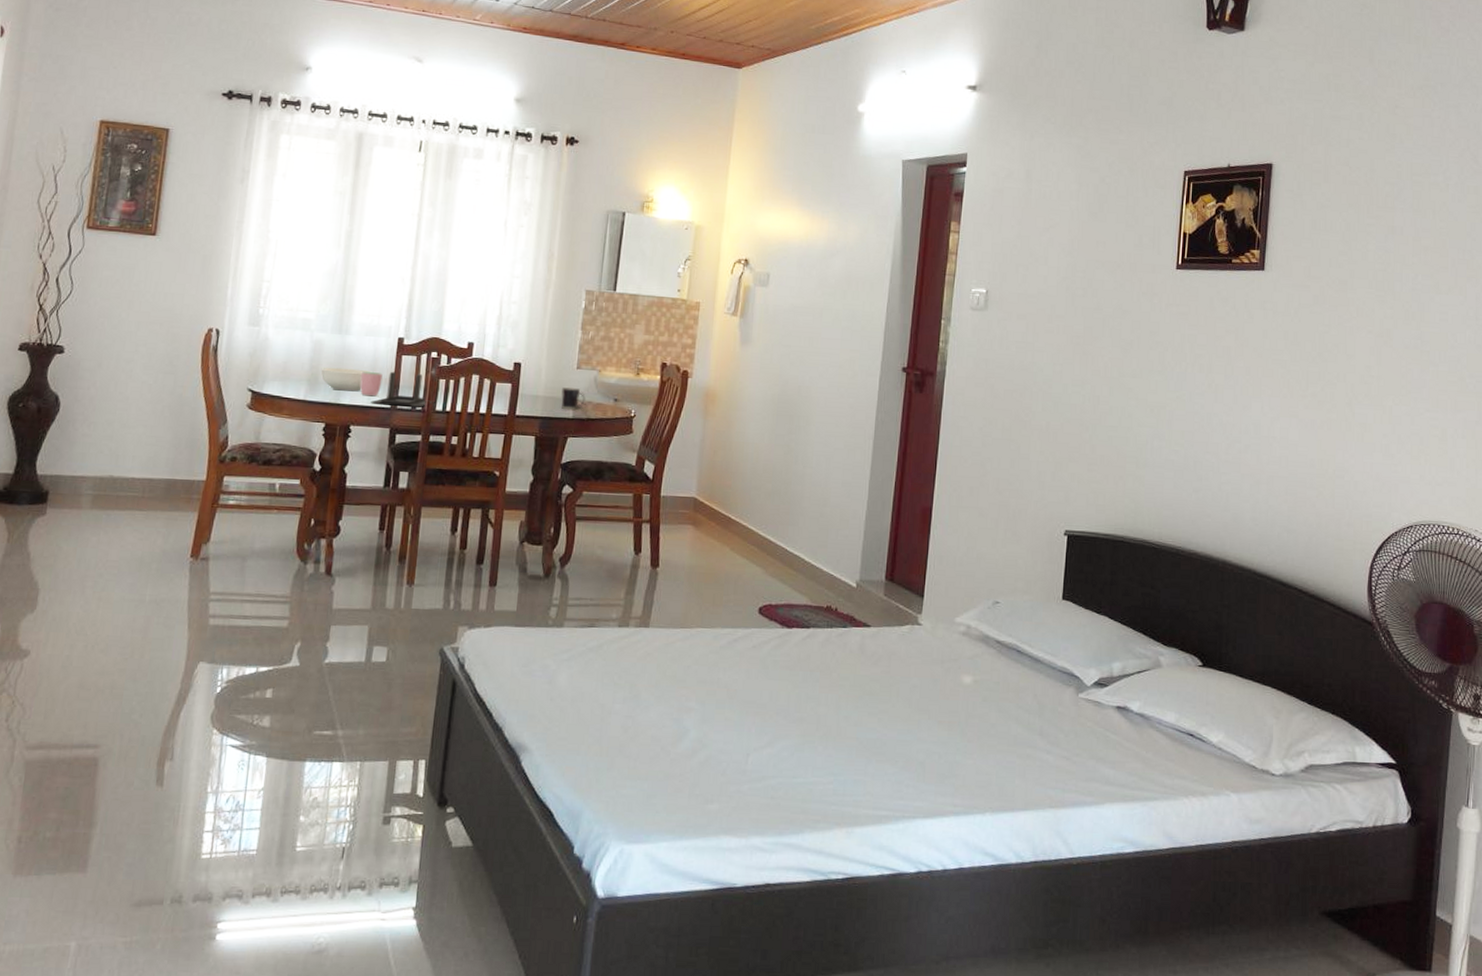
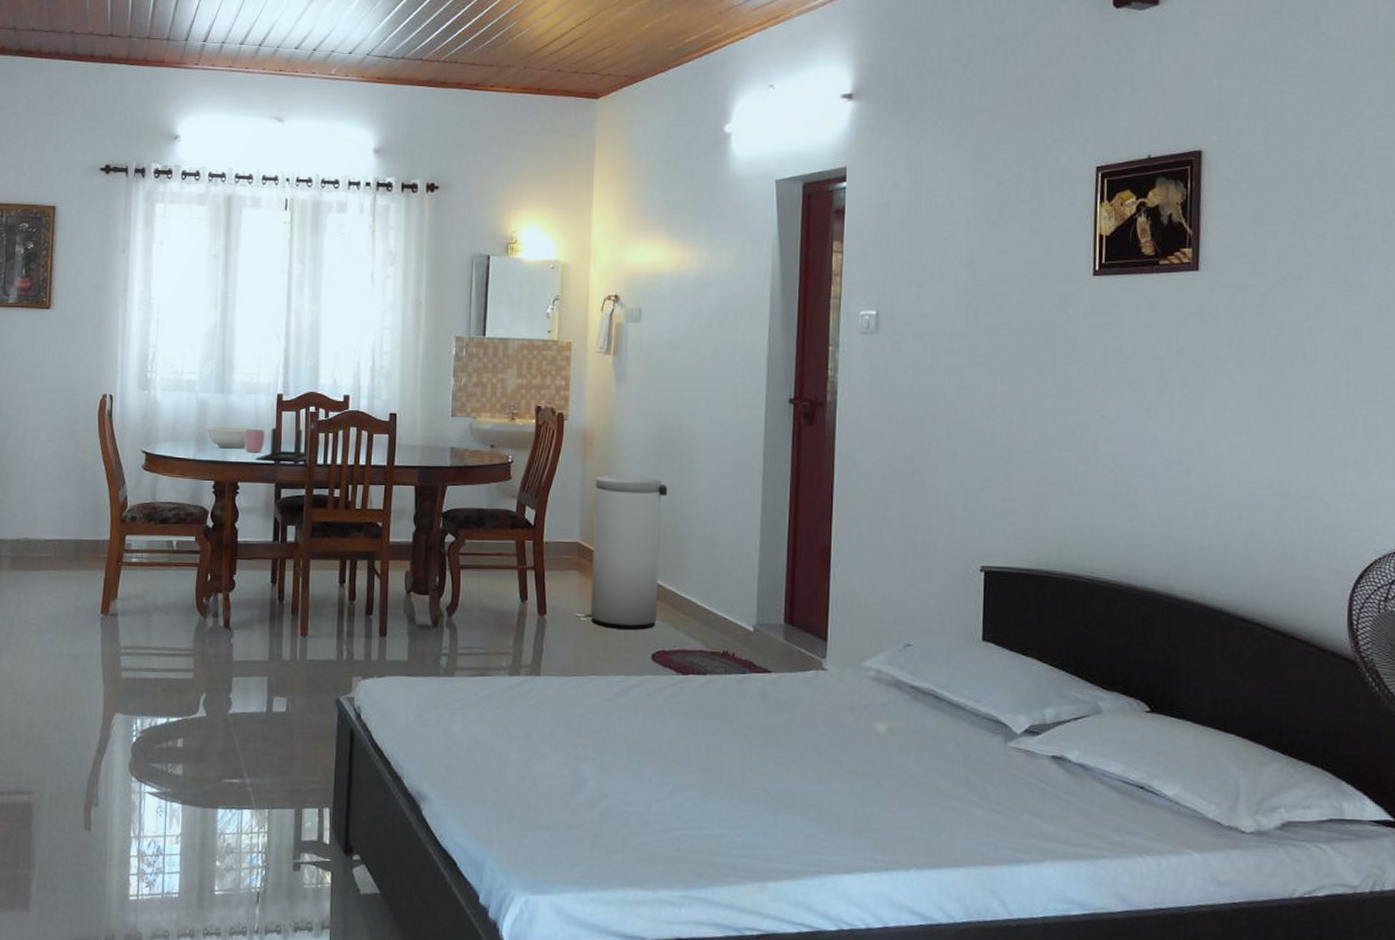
mug: present [561,386,586,411] -> none [438,435,462,459]
pedal bin: none [687,433,784,584] -> present [575,475,668,630]

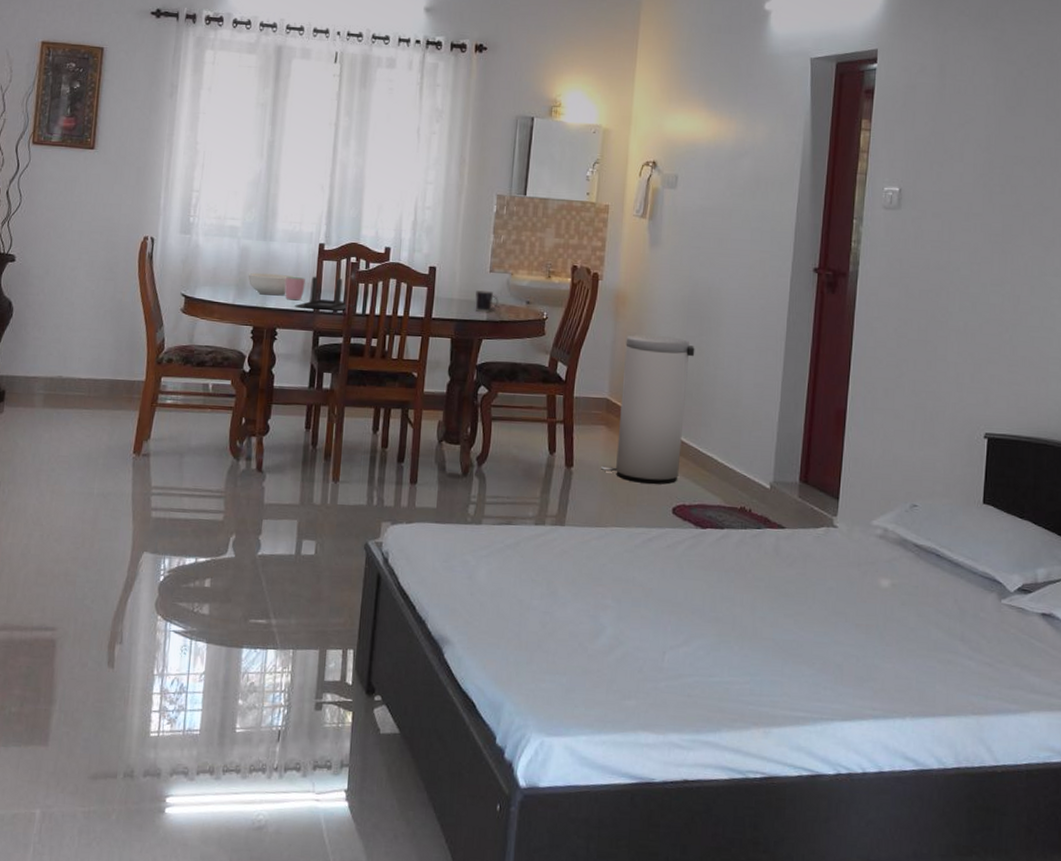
mug: none [438,435,462,459] -> present [475,289,499,313]

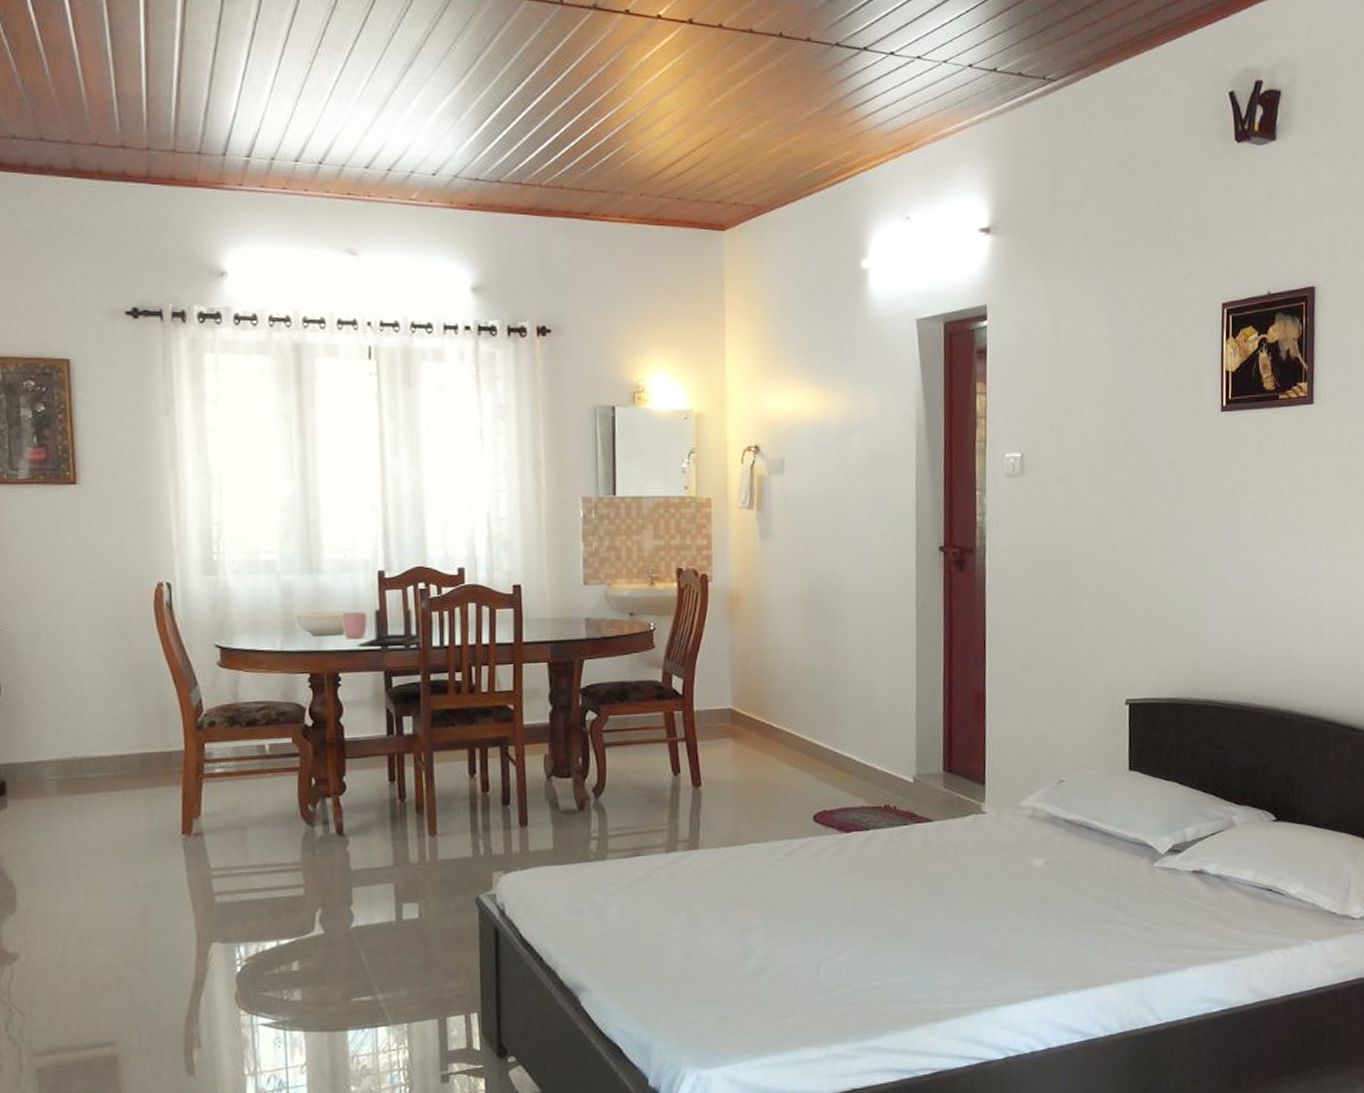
mug: present [475,289,499,313] -> none [570,605,598,631]
pedal bin: present [601,334,695,484] -> none [732,635,821,794]

